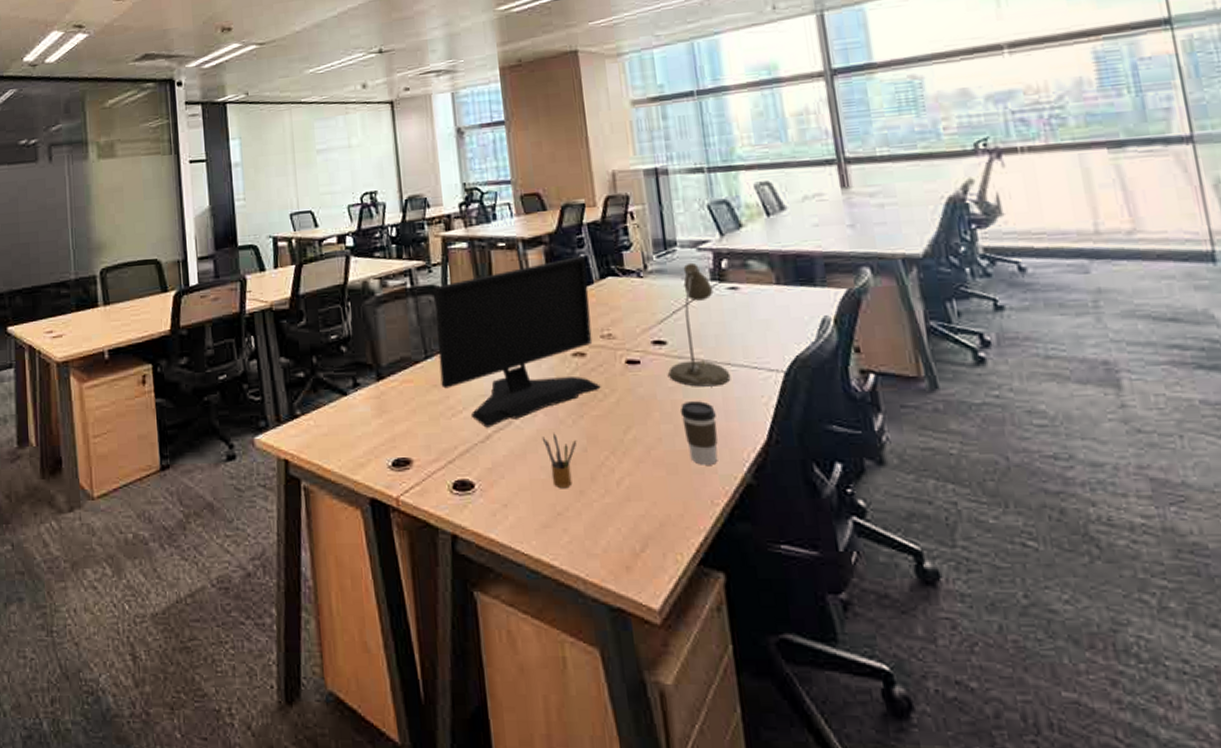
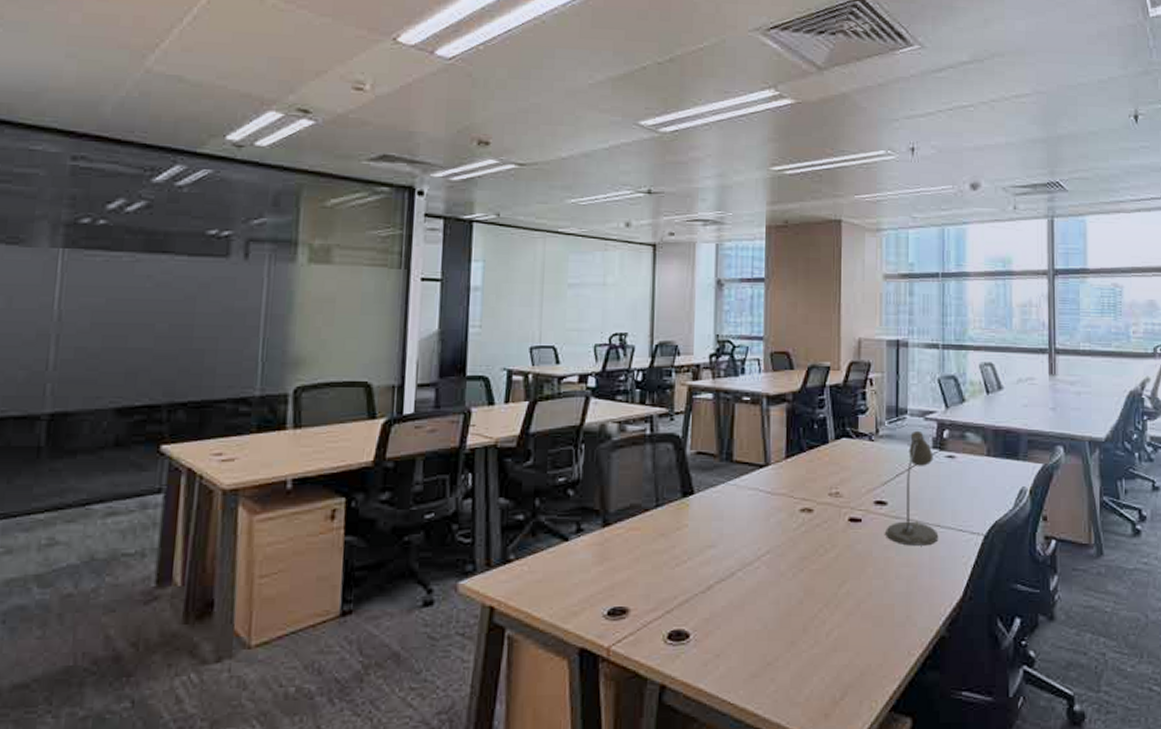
computer monitor: present [434,256,601,428] -> none [669,416,824,578]
pencil box: present [541,433,577,488] -> none [761,585,795,638]
coffee cup: present [680,401,718,465] -> none [891,559,922,618]

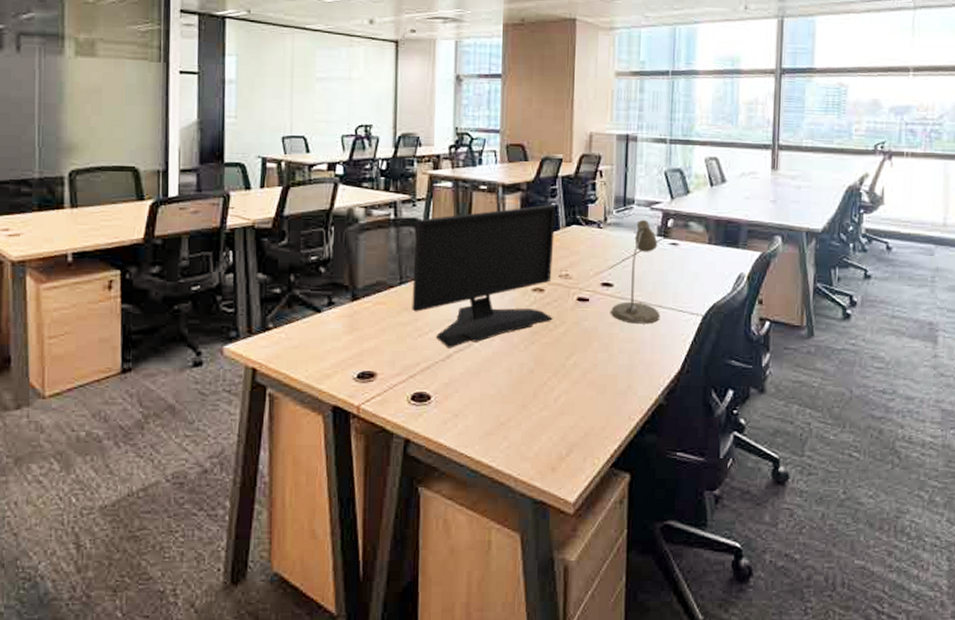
computer monitor: none [669,416,824,578] -> present [412,205,555,348]

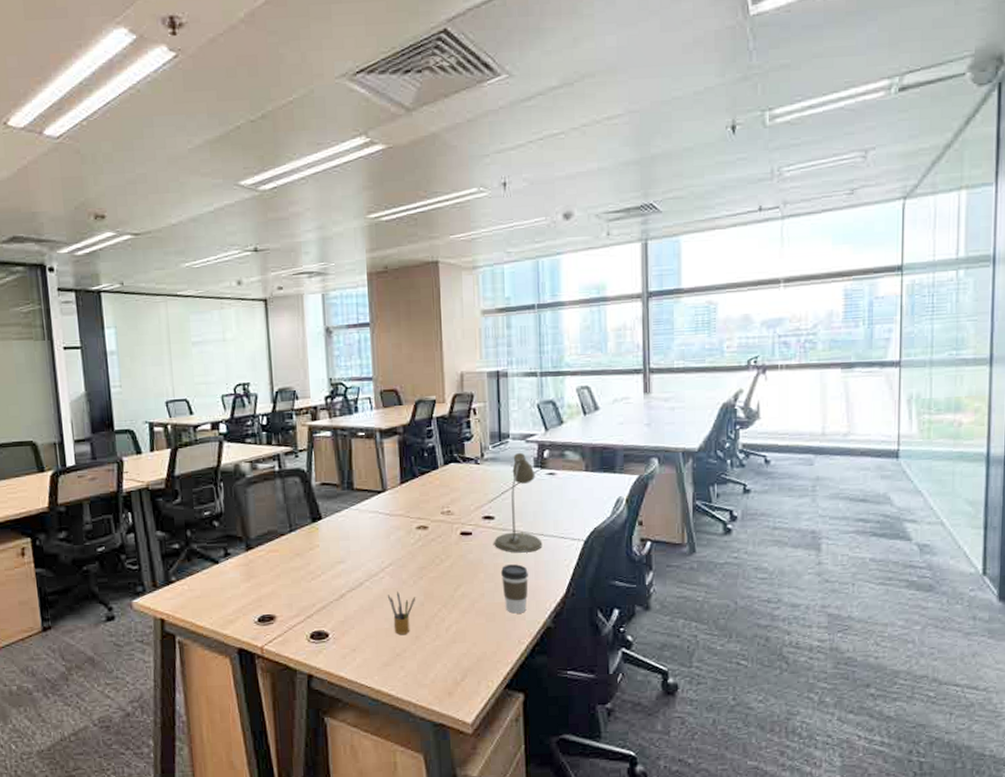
computer monitor: present [412,205,555,348] -> none [299,445,438,588]
pencil box: none [496,356,526,402] -> present [387,592,416,634]
coffee cup: none [615,335,644,388] -> present [500,564,529,614]

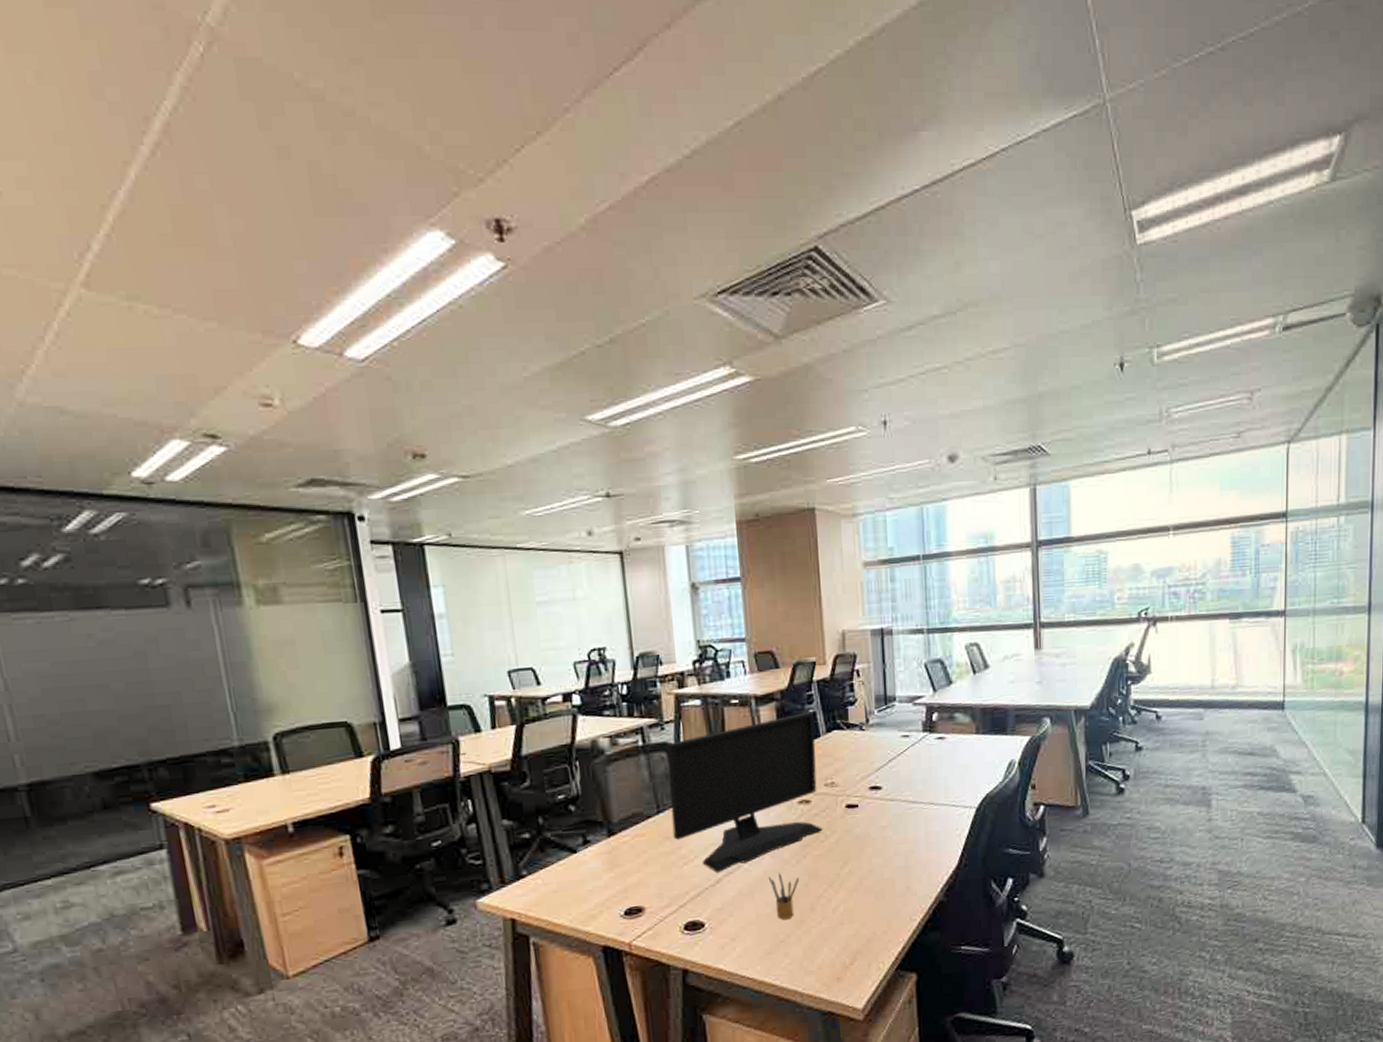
computer monitor: none [299,445,438,588] -> present [666,711,823,873]
desk lamp: present [494,452,543,553] -> none [882,716,933,825]
coffee cup: present [500,564,529,614] -> none [889,836,919,889]

